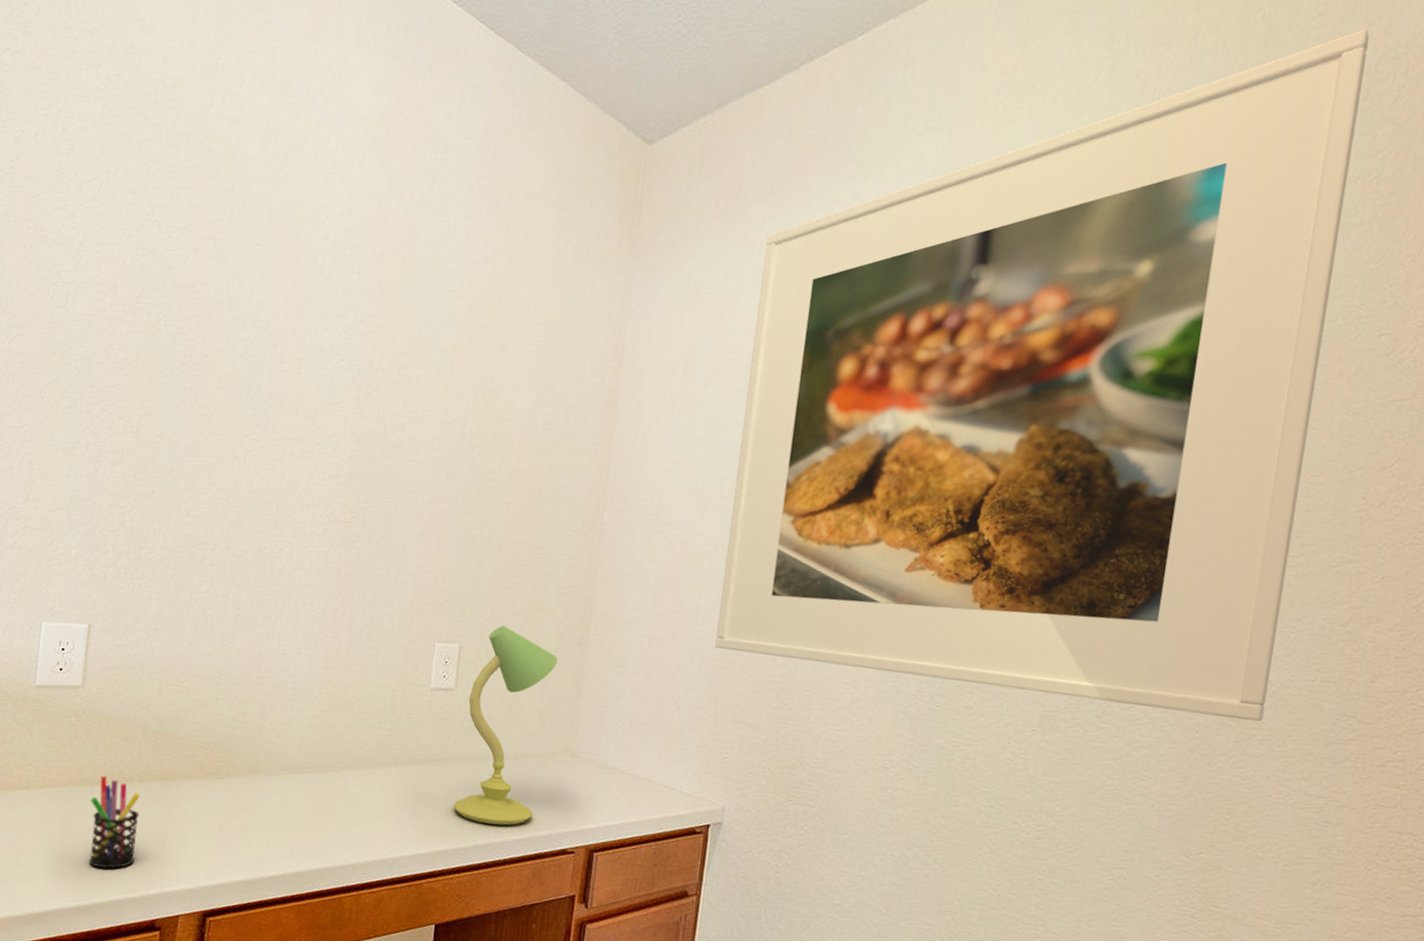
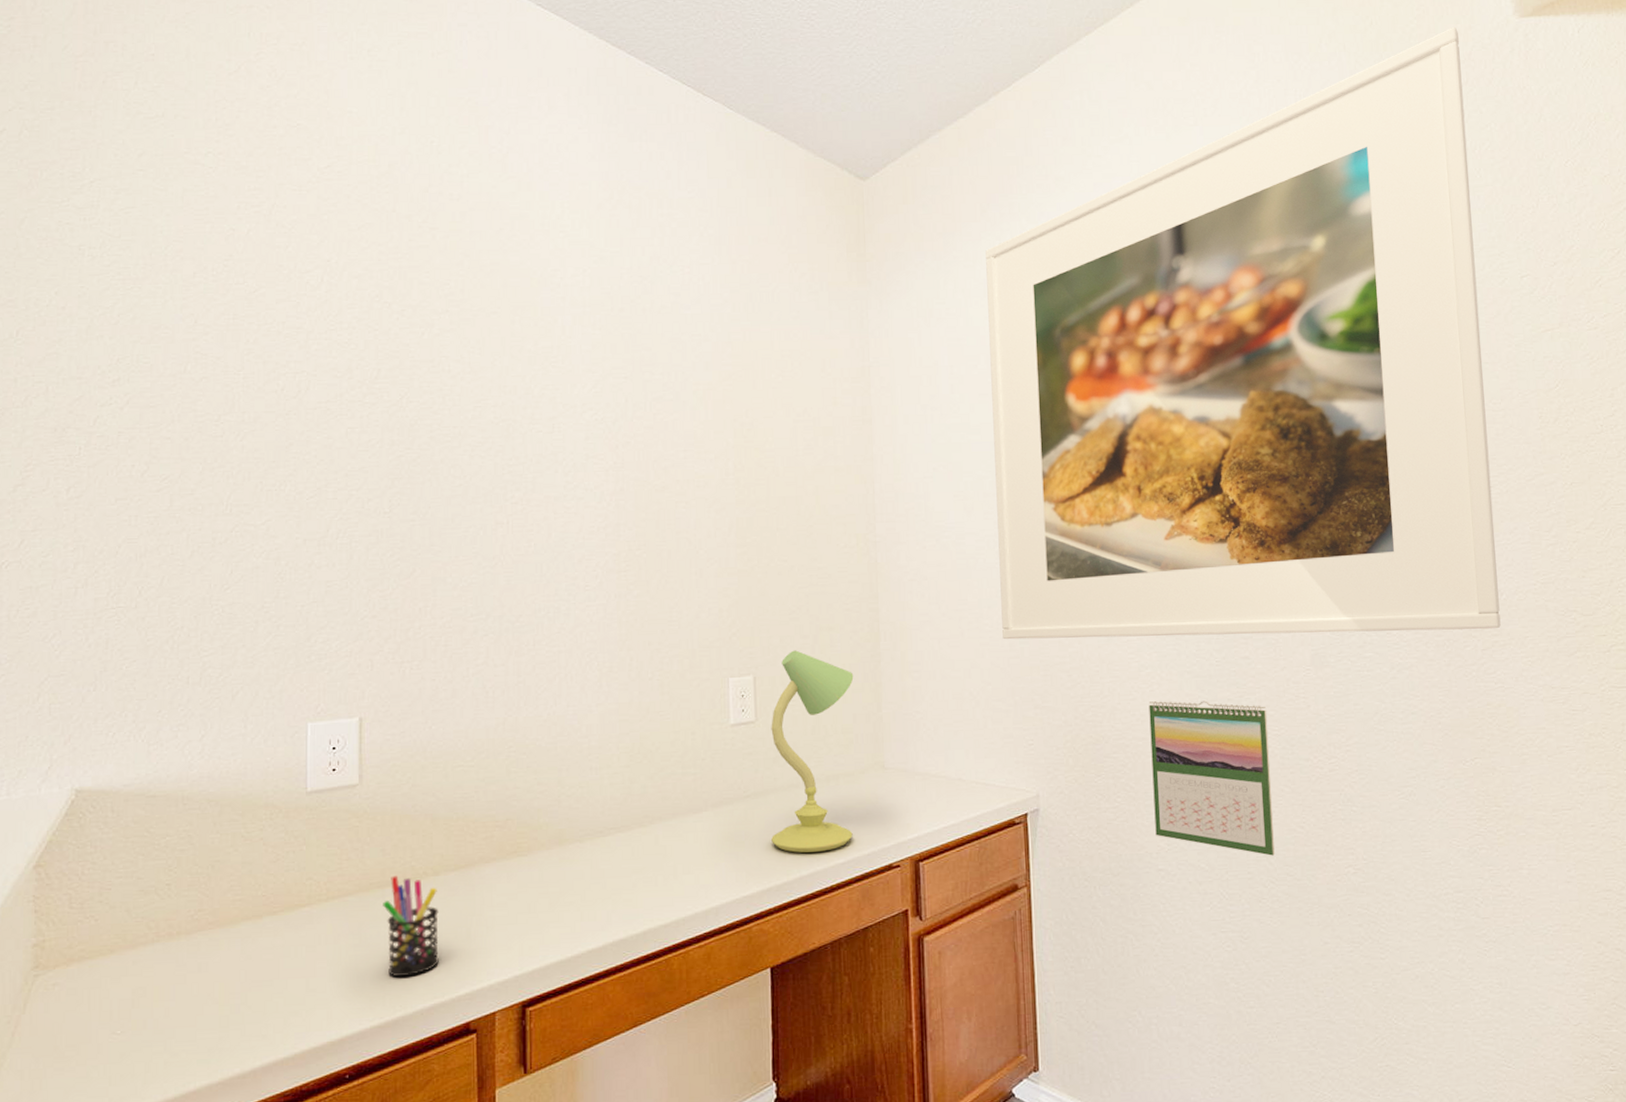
calendar: none [837,735,981,912] -> present [1148,701,1275,856]

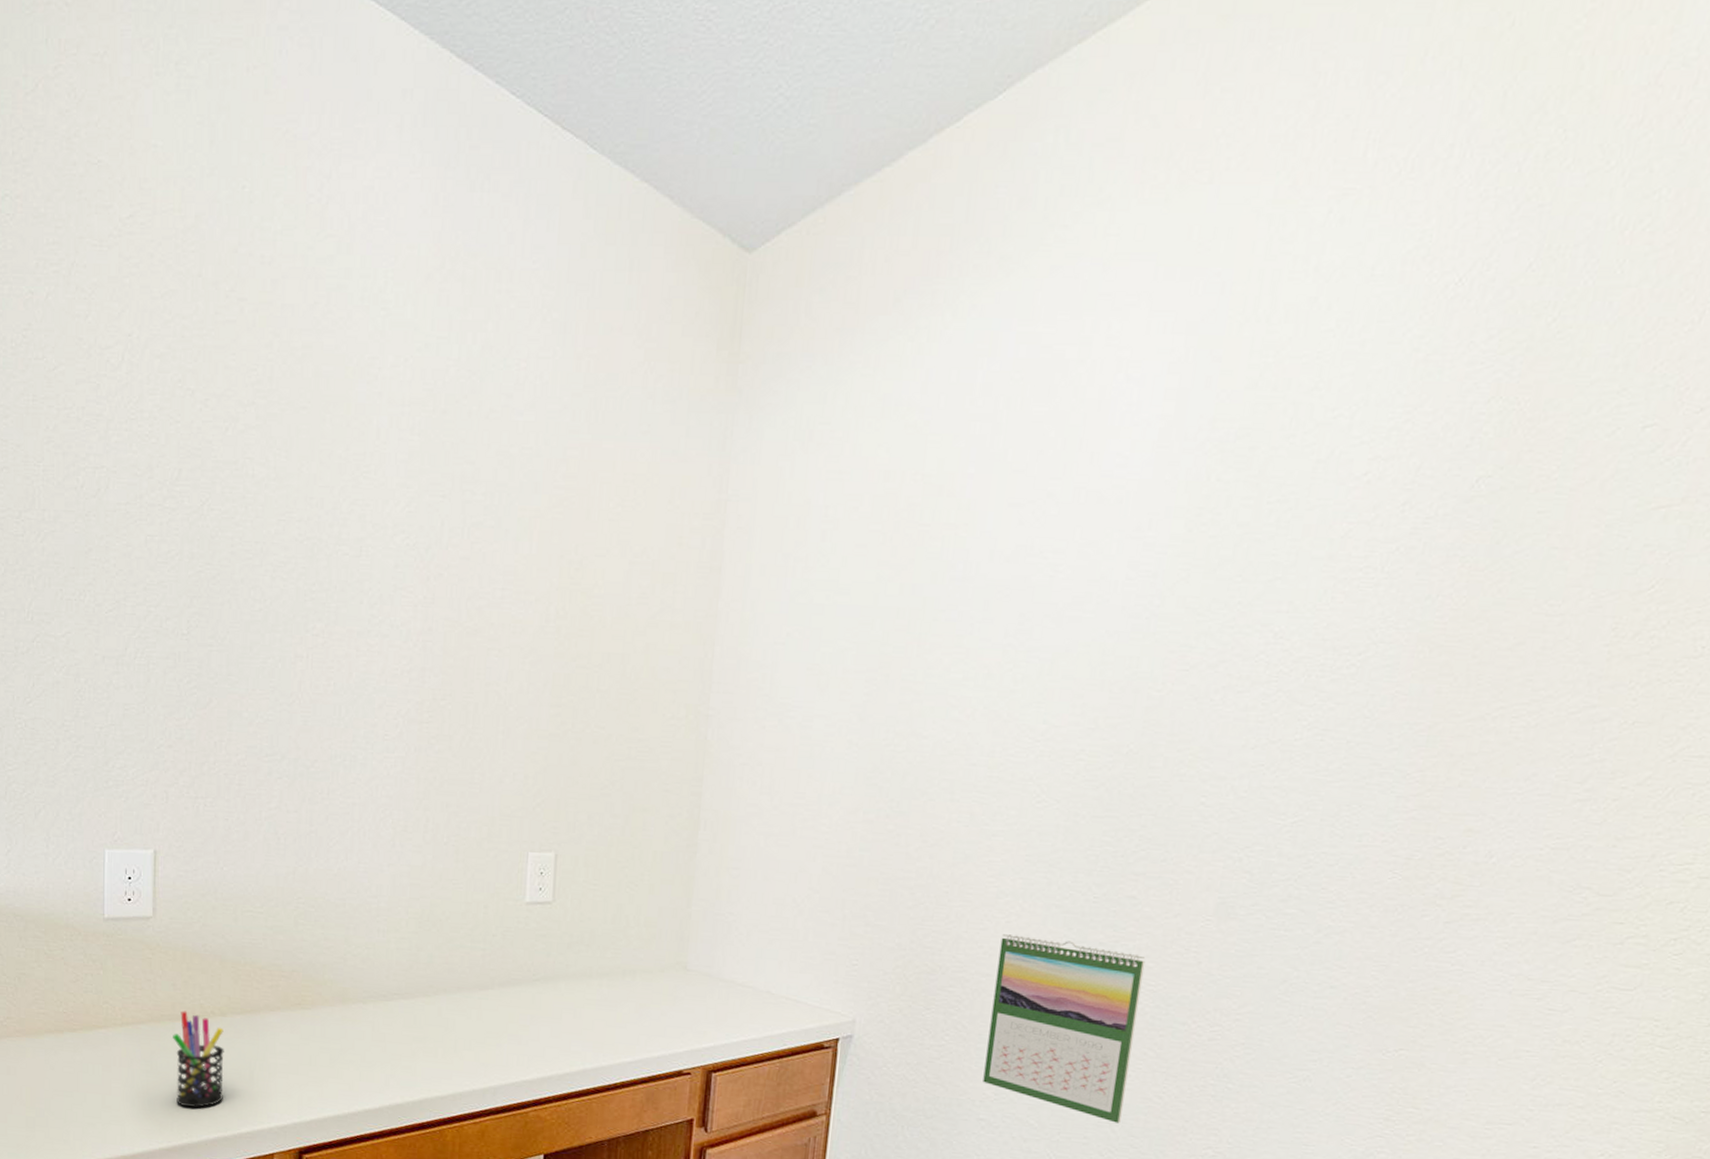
table lamp: present [771,650,854,853] -> none [557,829,665,1048]
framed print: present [985,26,1501,640] -> none [840,29,1650,899]

